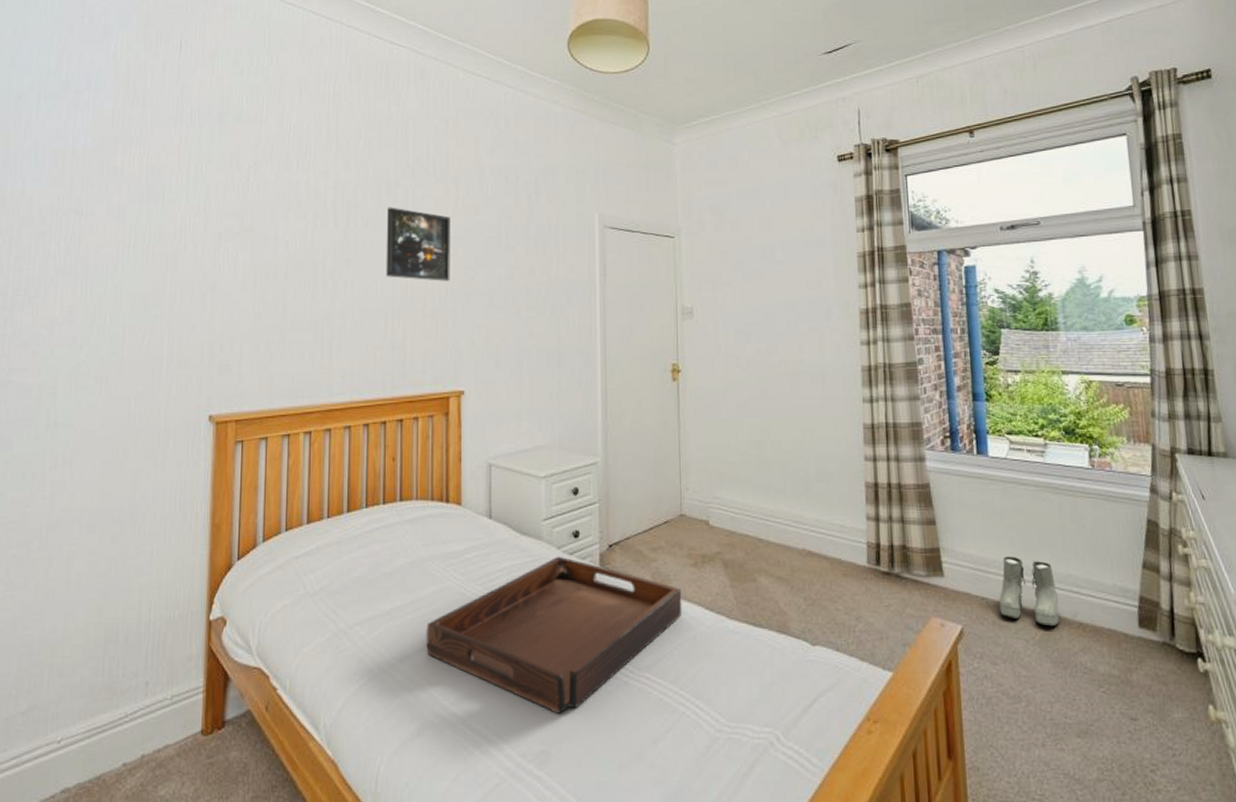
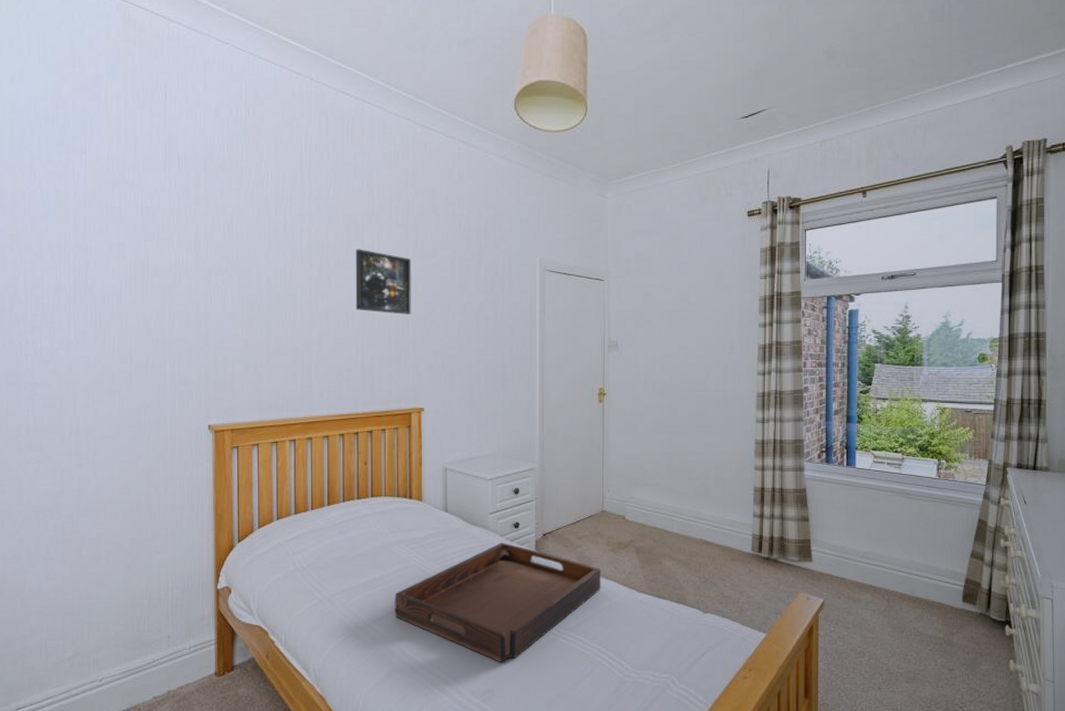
boots: present [999,556,1060,627] -> none [854,546,901,601]

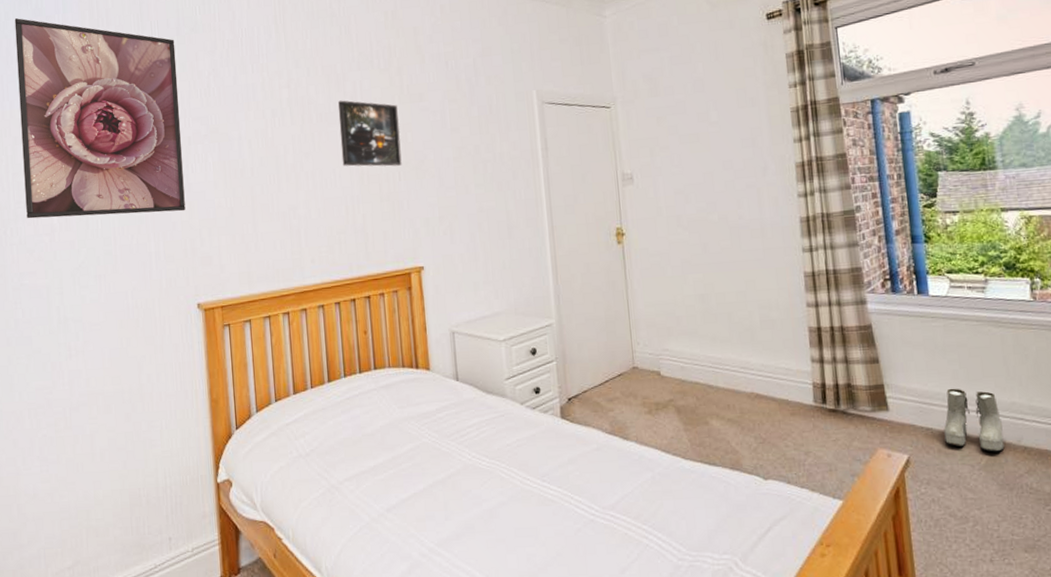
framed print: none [40,135,203,338] -> present [14,18,186,219]
serving tray: present [394,542,601,662] -> none [408,411,641,550]
boots: none [854,546,901,601] -> present [943,388,1005,452]

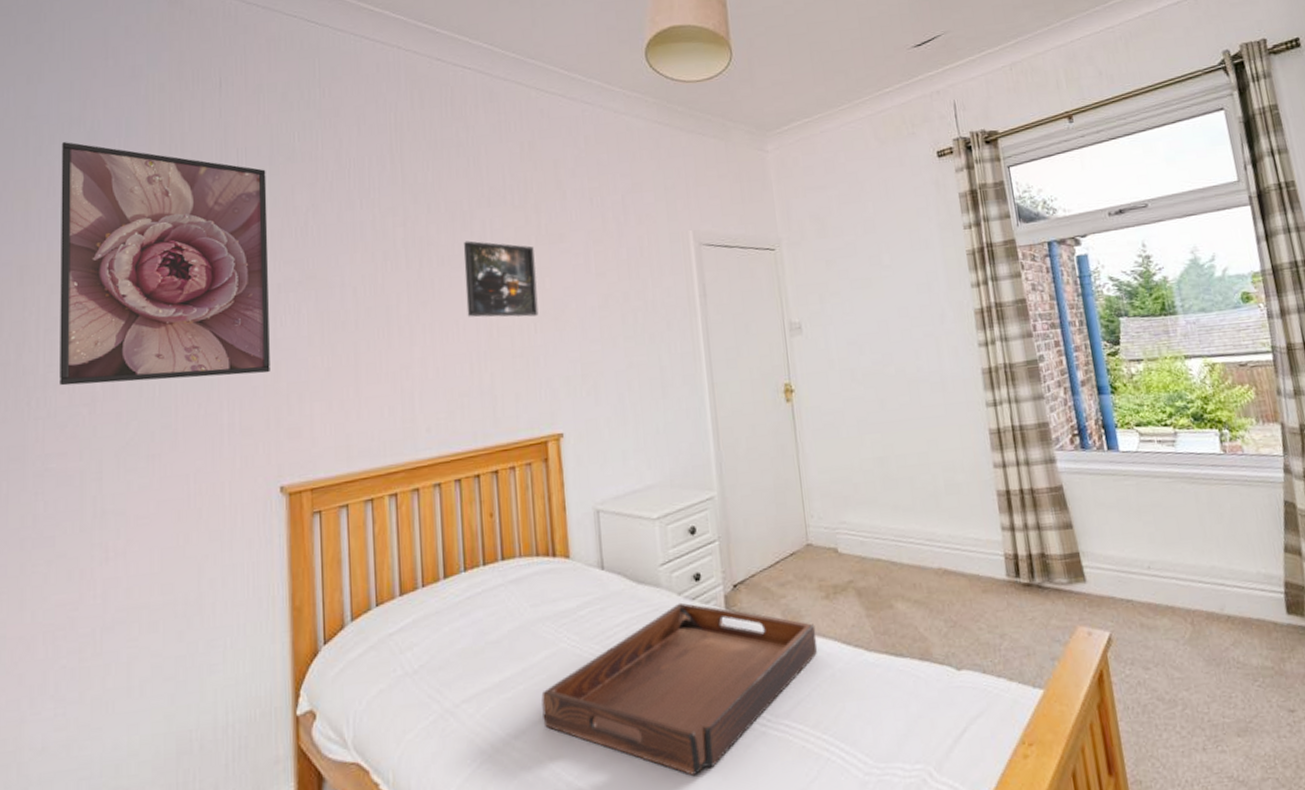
serving tray: none [408,411,641,550] -> present [541,602,818,776]
boots: present [943,388,1005,452] -> none [1144,553,1208,624]

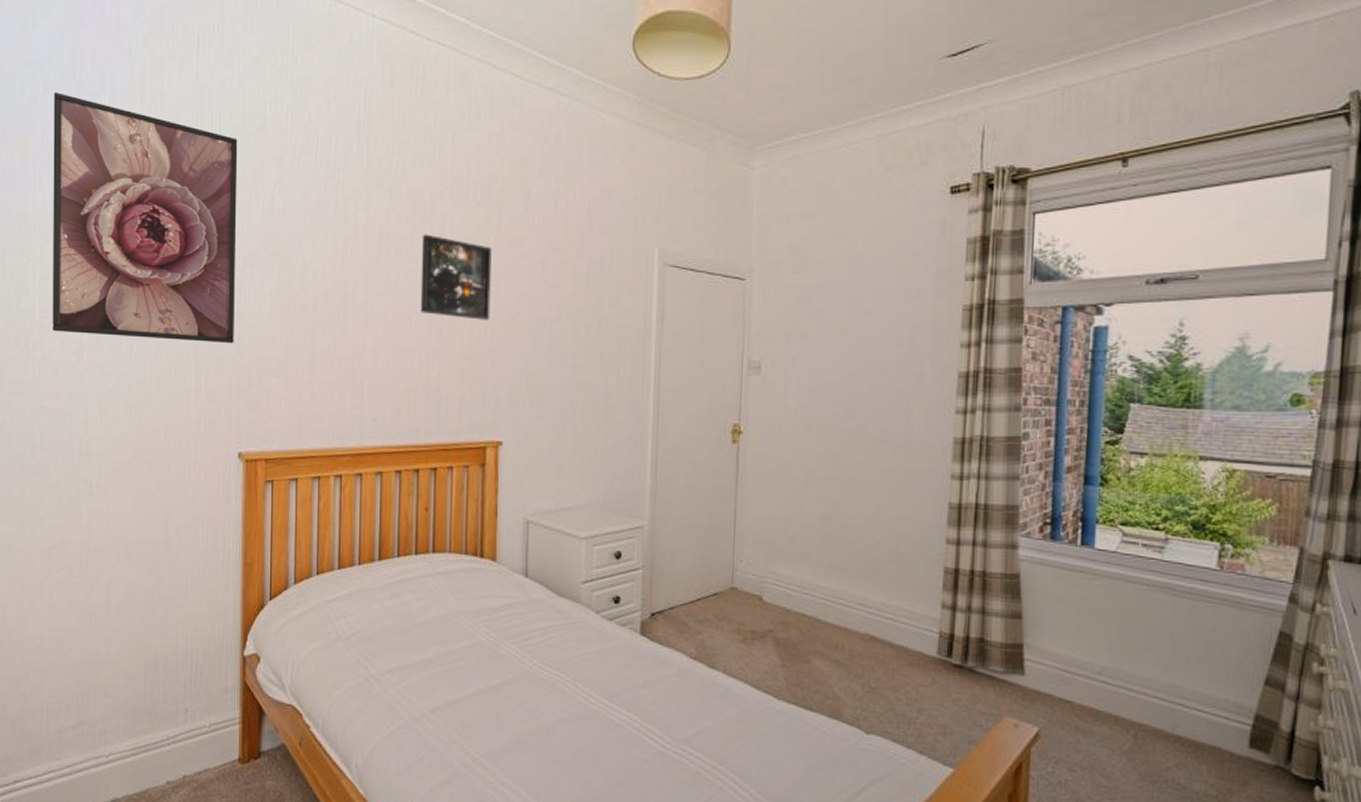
serving tray: present [541,602,818,776] -> none [457,620,727,776]

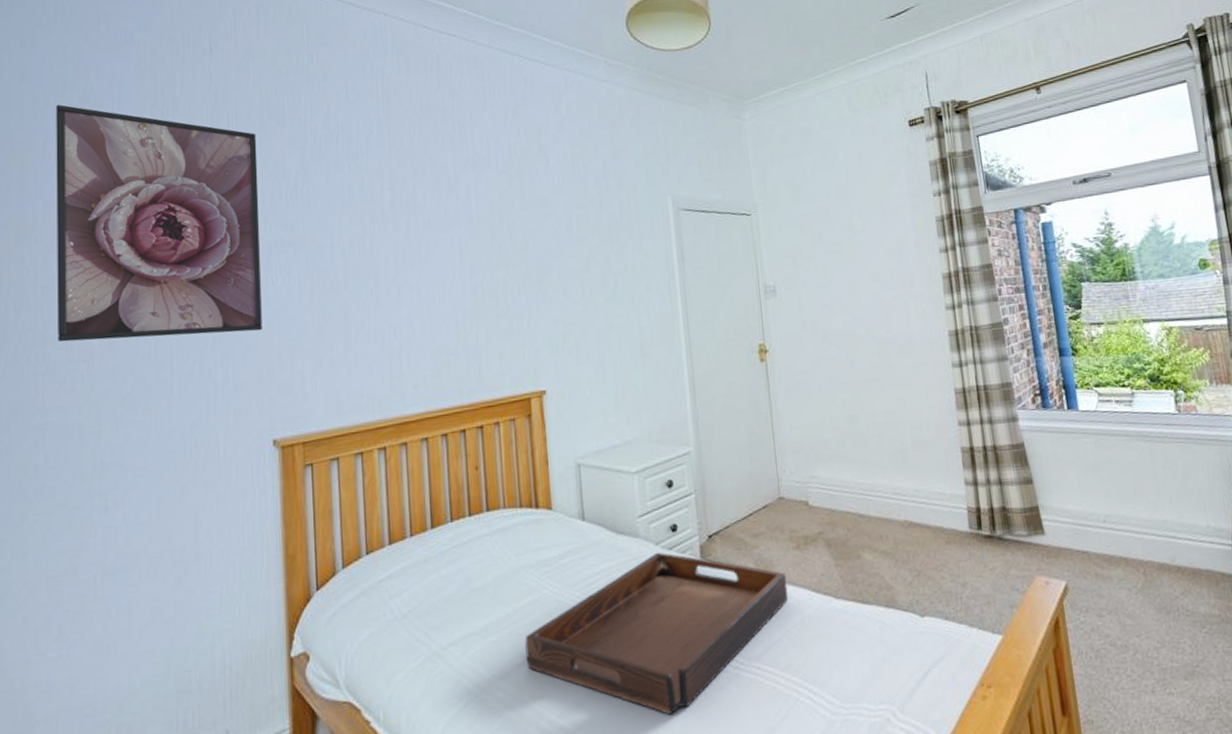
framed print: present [420,234,492,320] -> none [449,204,522,279]
serving tray: none [457,620,727,776] -> present [525,552,789,715]

